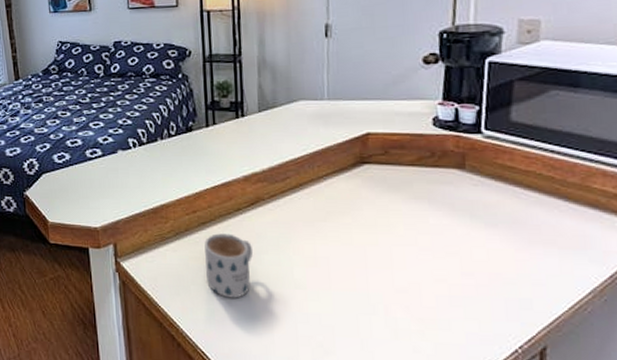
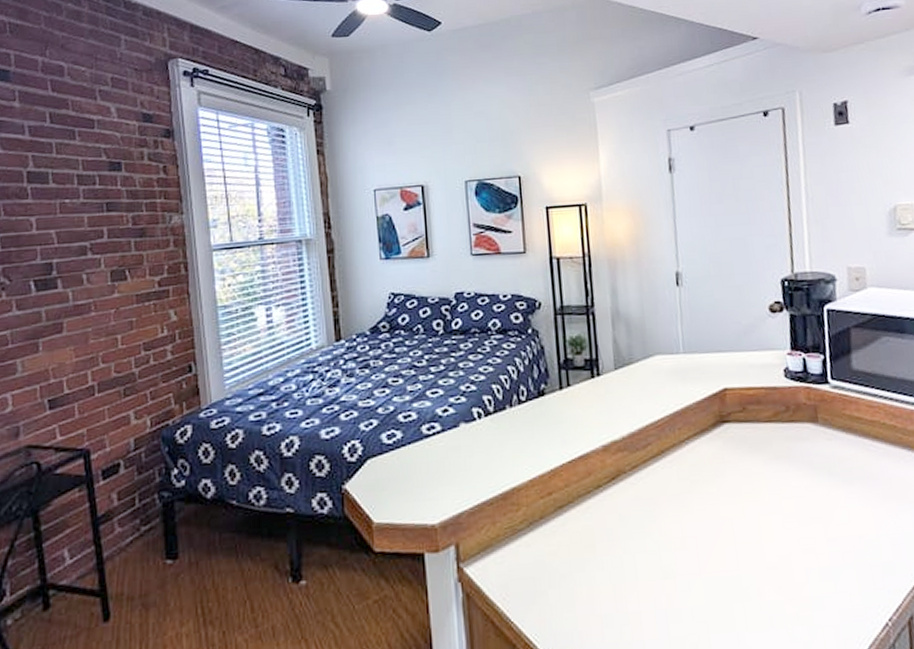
mug: present [204,233,253,298] -> none [562,517,616,600]

